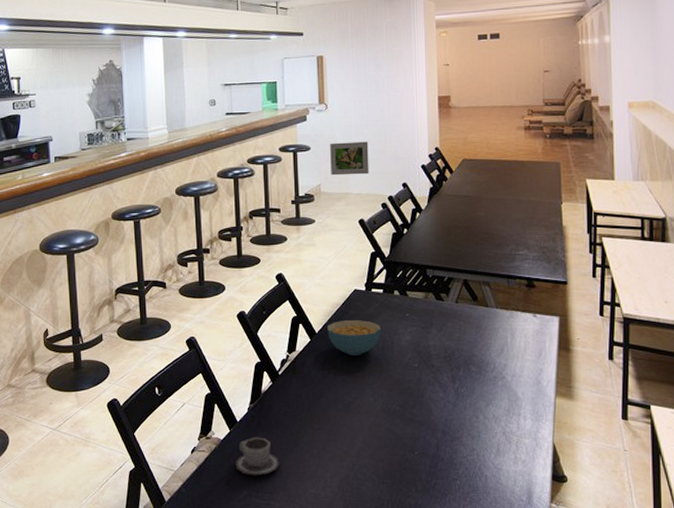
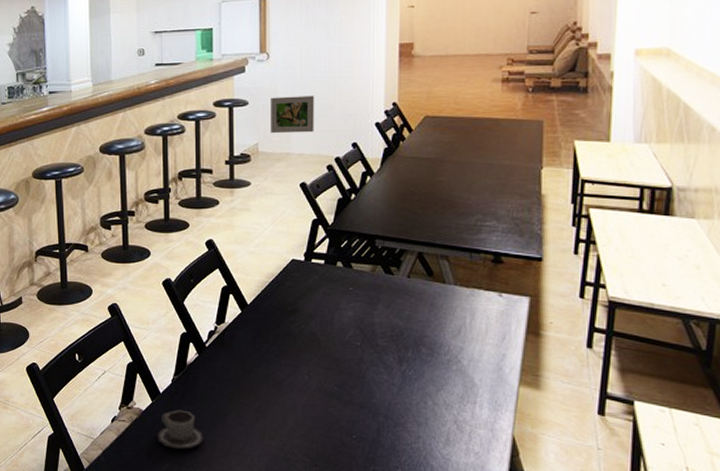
cereal bowl: present [327,320,382,356] -> none [260,292,321,330]

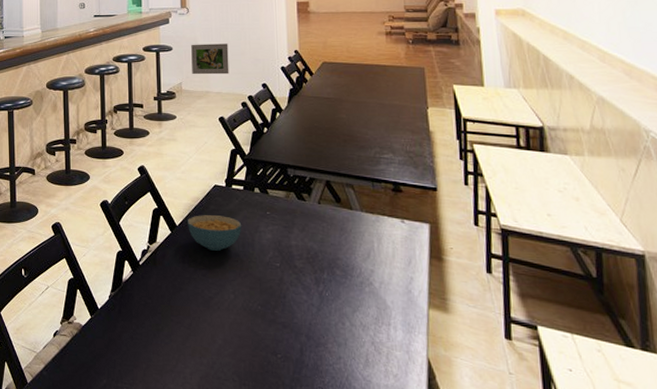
cup: present [157,410,204,450] -> none [96,325,139,366]
cereal bowl: none [260,292,321,330] -> present [188,215,242,251]

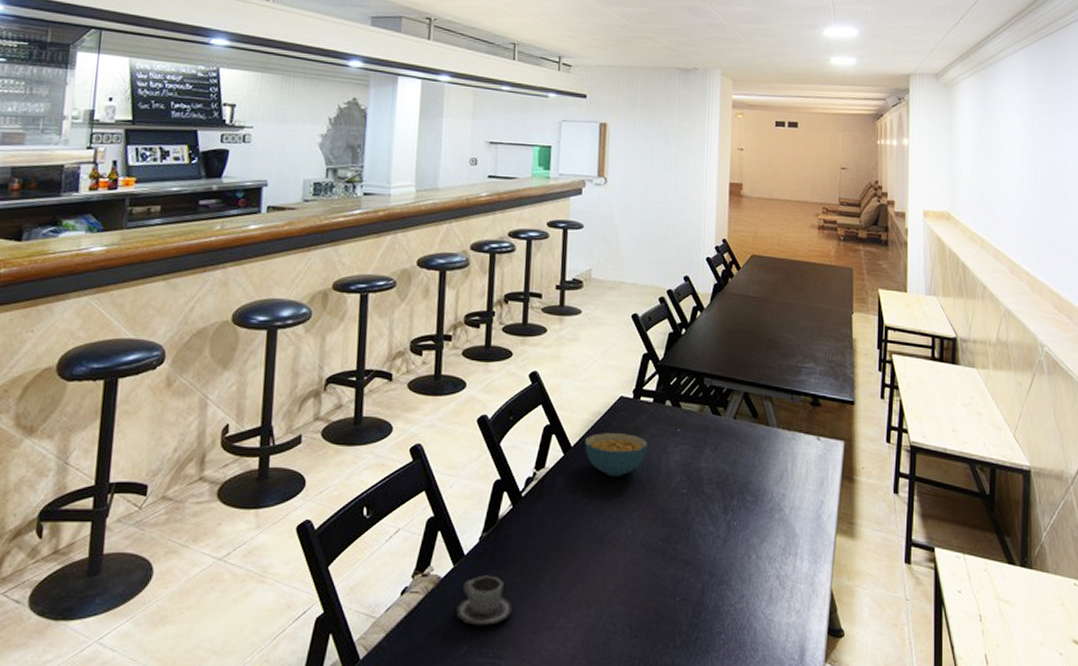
cup: none [96,325,139,366] -> present [456,575,513,626]
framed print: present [191,43,229,75] -> none [605,222,650,263]

